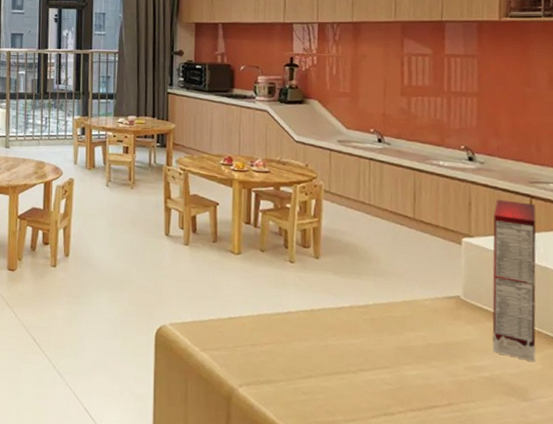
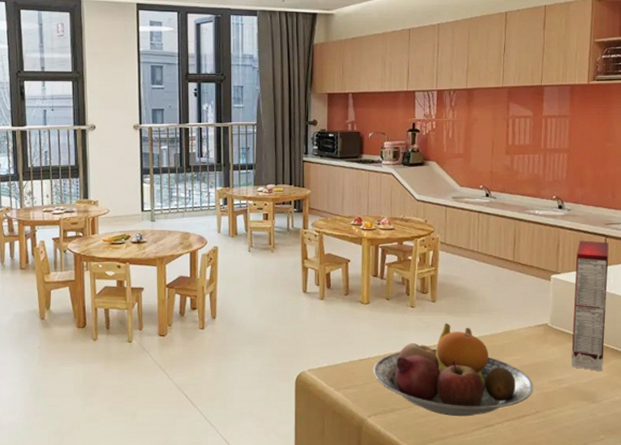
fruit bowl: none [245,284,445,400] -> present [373,323,534,417]

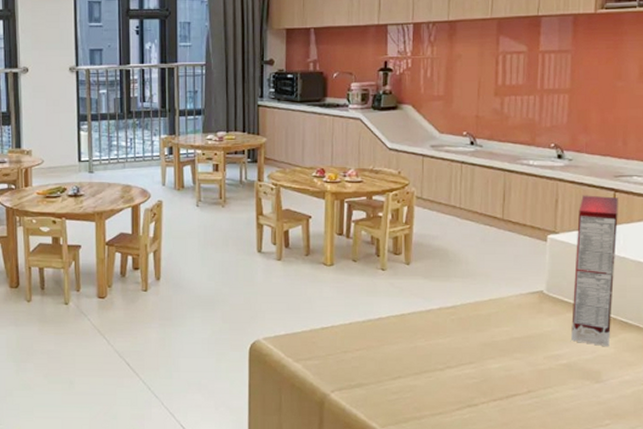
fruit bowl: present [373,323,534,417] -> none [337,288,526,395]

